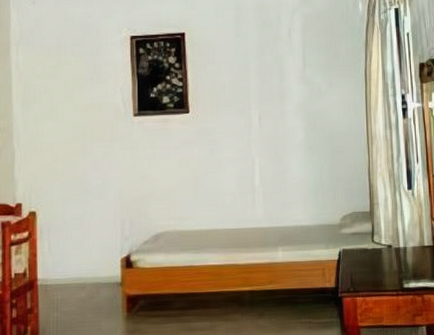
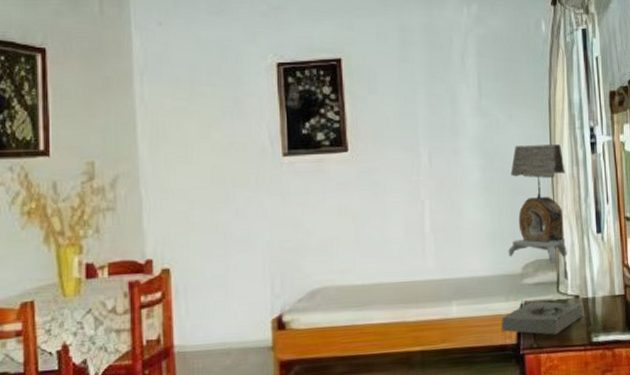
table lamp: none [321,109,395,280] -> present [501,143,583,335]

